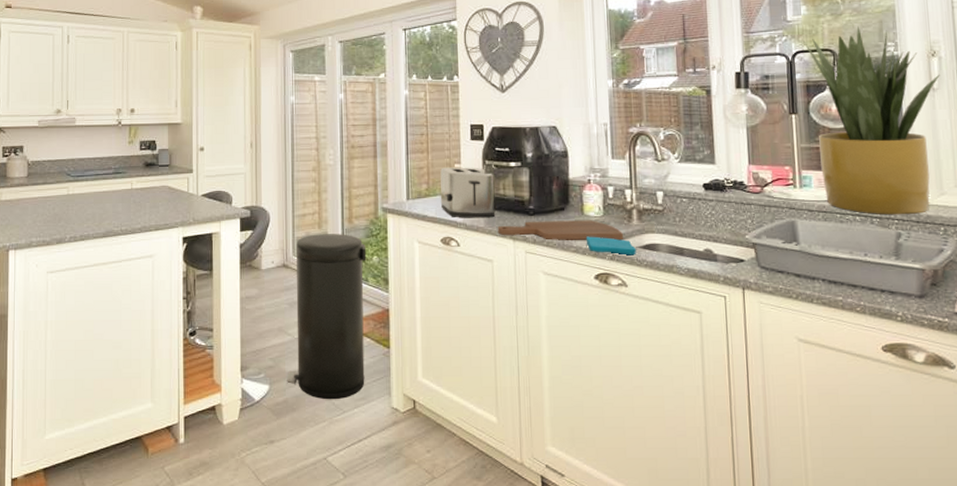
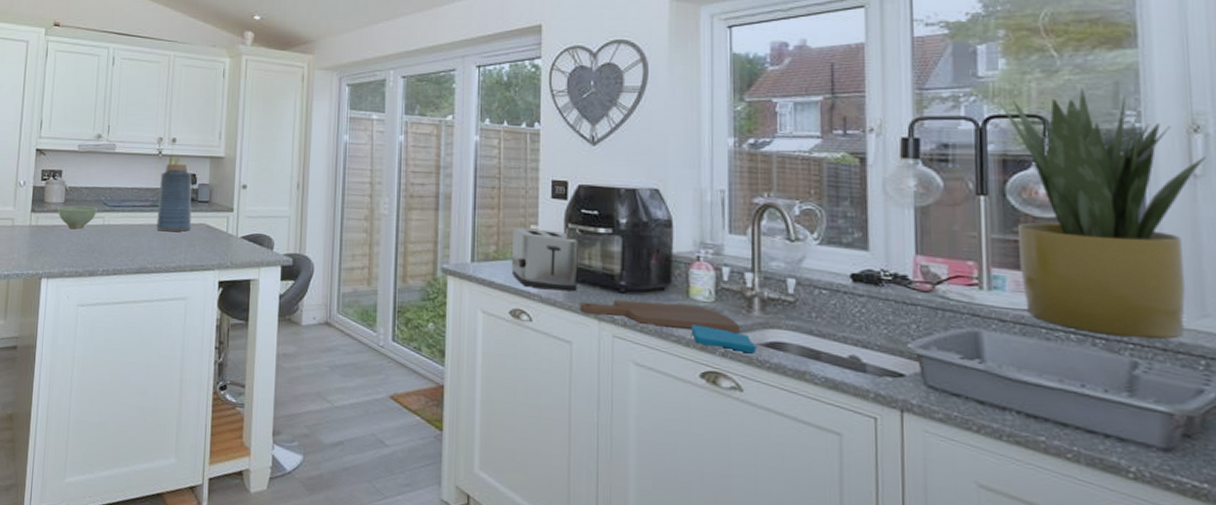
bowl: none [21,178,61,201] -> present [57,205,97,230]
vase: none [120,133,154,196] -> present [157,164,192,232]
pedal bin: present [287,234,367,399] -> none [323,291,421,482]

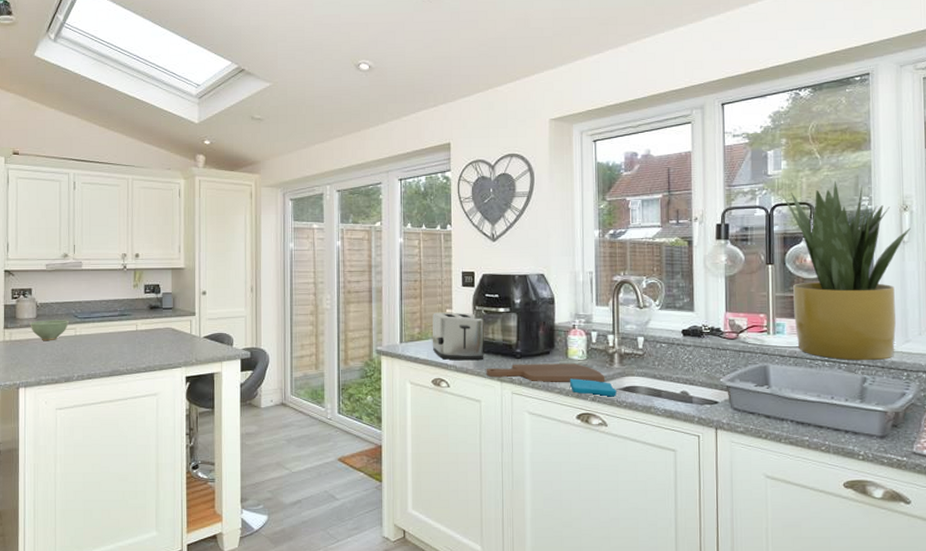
vase: present [157,164,192,232] -> none [126,277,158,337]

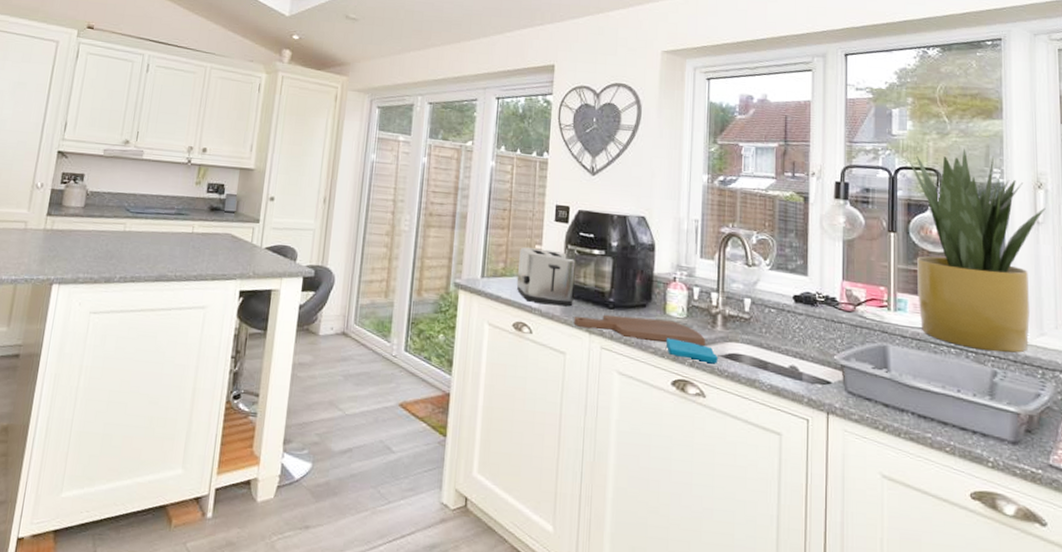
bowl: present [30,320,69,341] -> none [75,210,119,235]

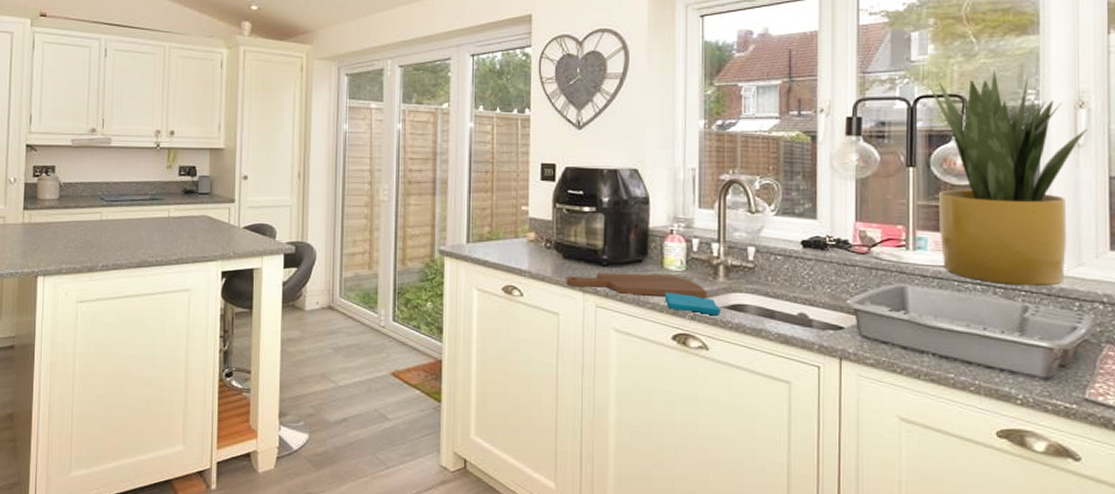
toaster: present [516,247,577,307] -> none [504,209,566,267]

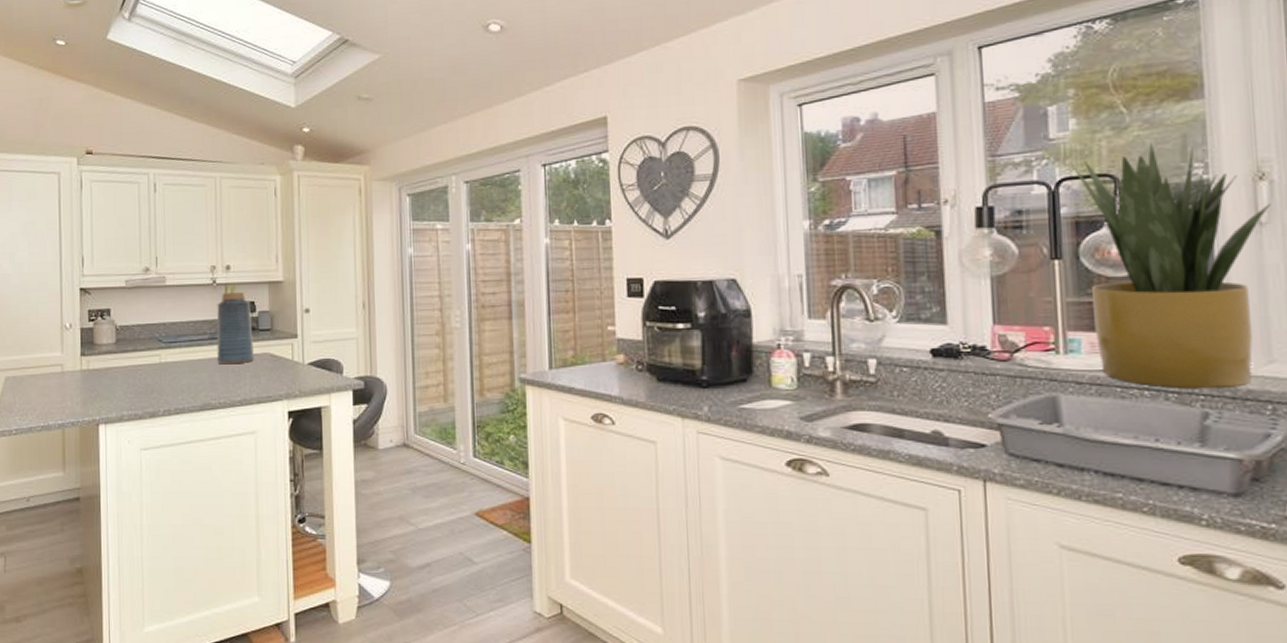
vase: none [157,157,193,225] -> present [216,292,255,365]
cutting board: present [566,272,708,298] -> none [662,394,825,418]
sponge: present [664,292,722,316] -> none [774,414,842,438]

